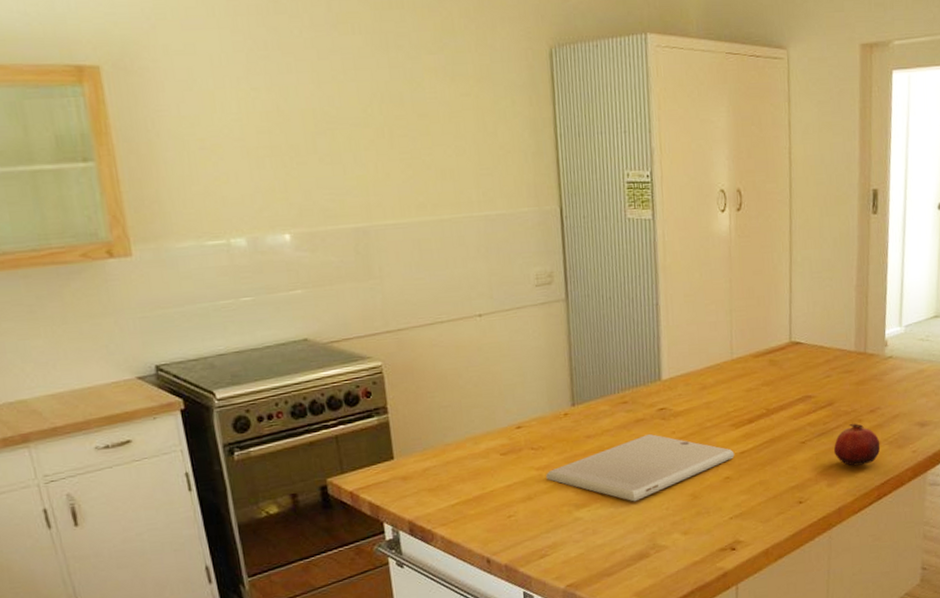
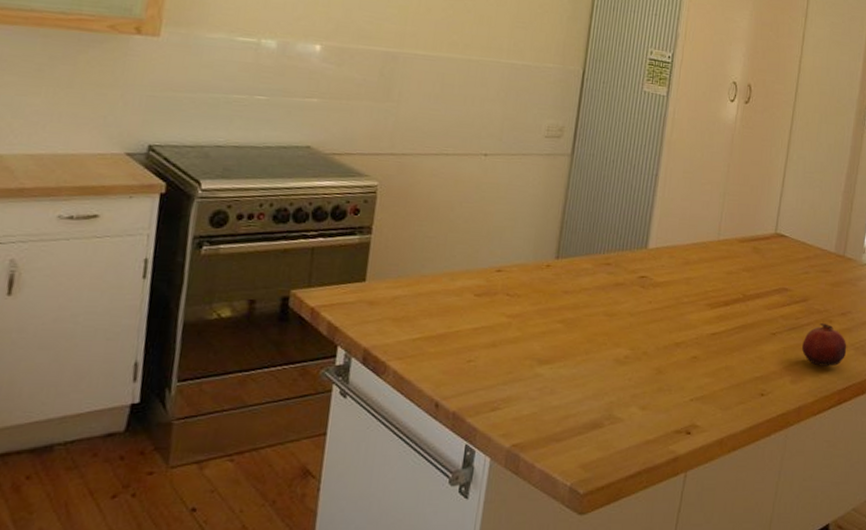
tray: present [546,433,735,502] -> none [515,299,706,367]

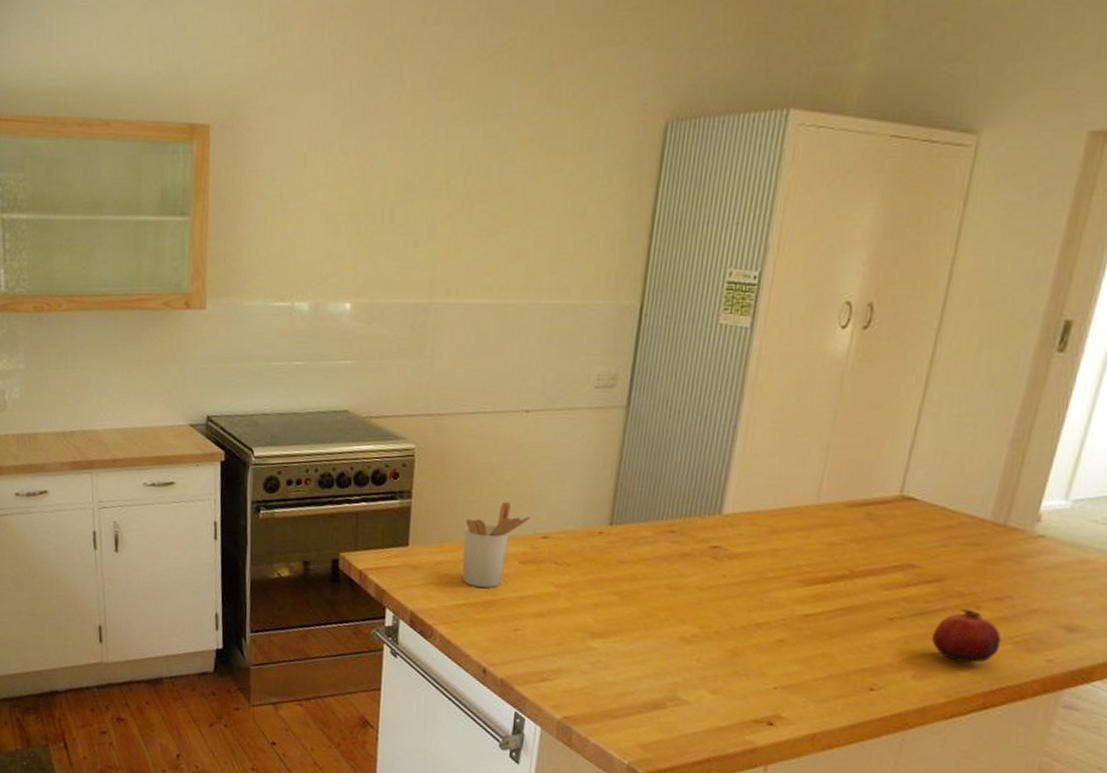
utensil holder: none [419,237,487,321] -> present [462,501,532,588]

